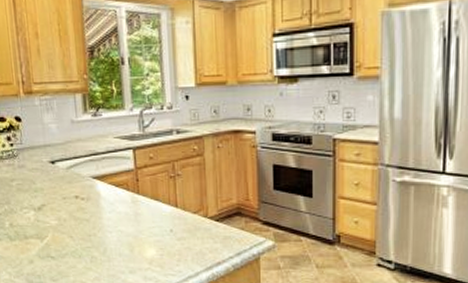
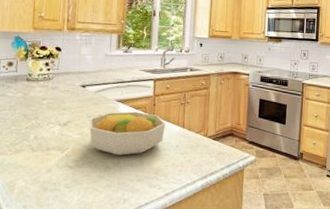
fruit bowl: none [64,190,154,243] -> present [89,111,165,156]

